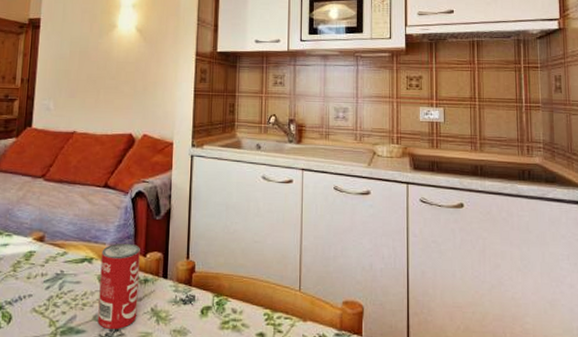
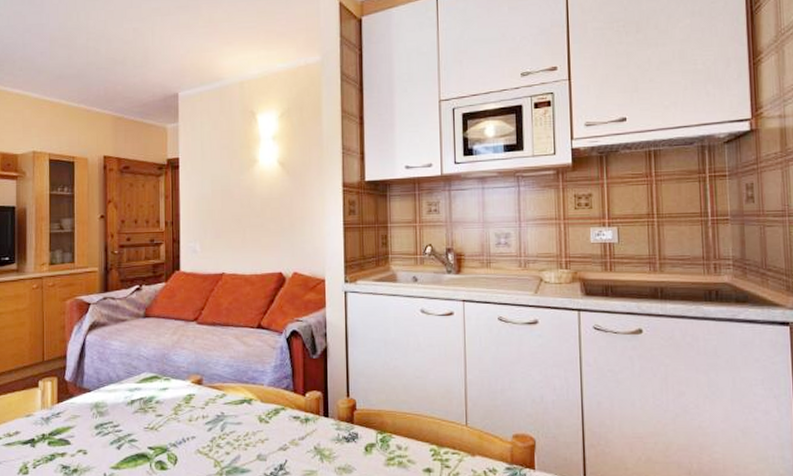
beverage can: present [97,243,140,330] -> none [260,383,300,469]

